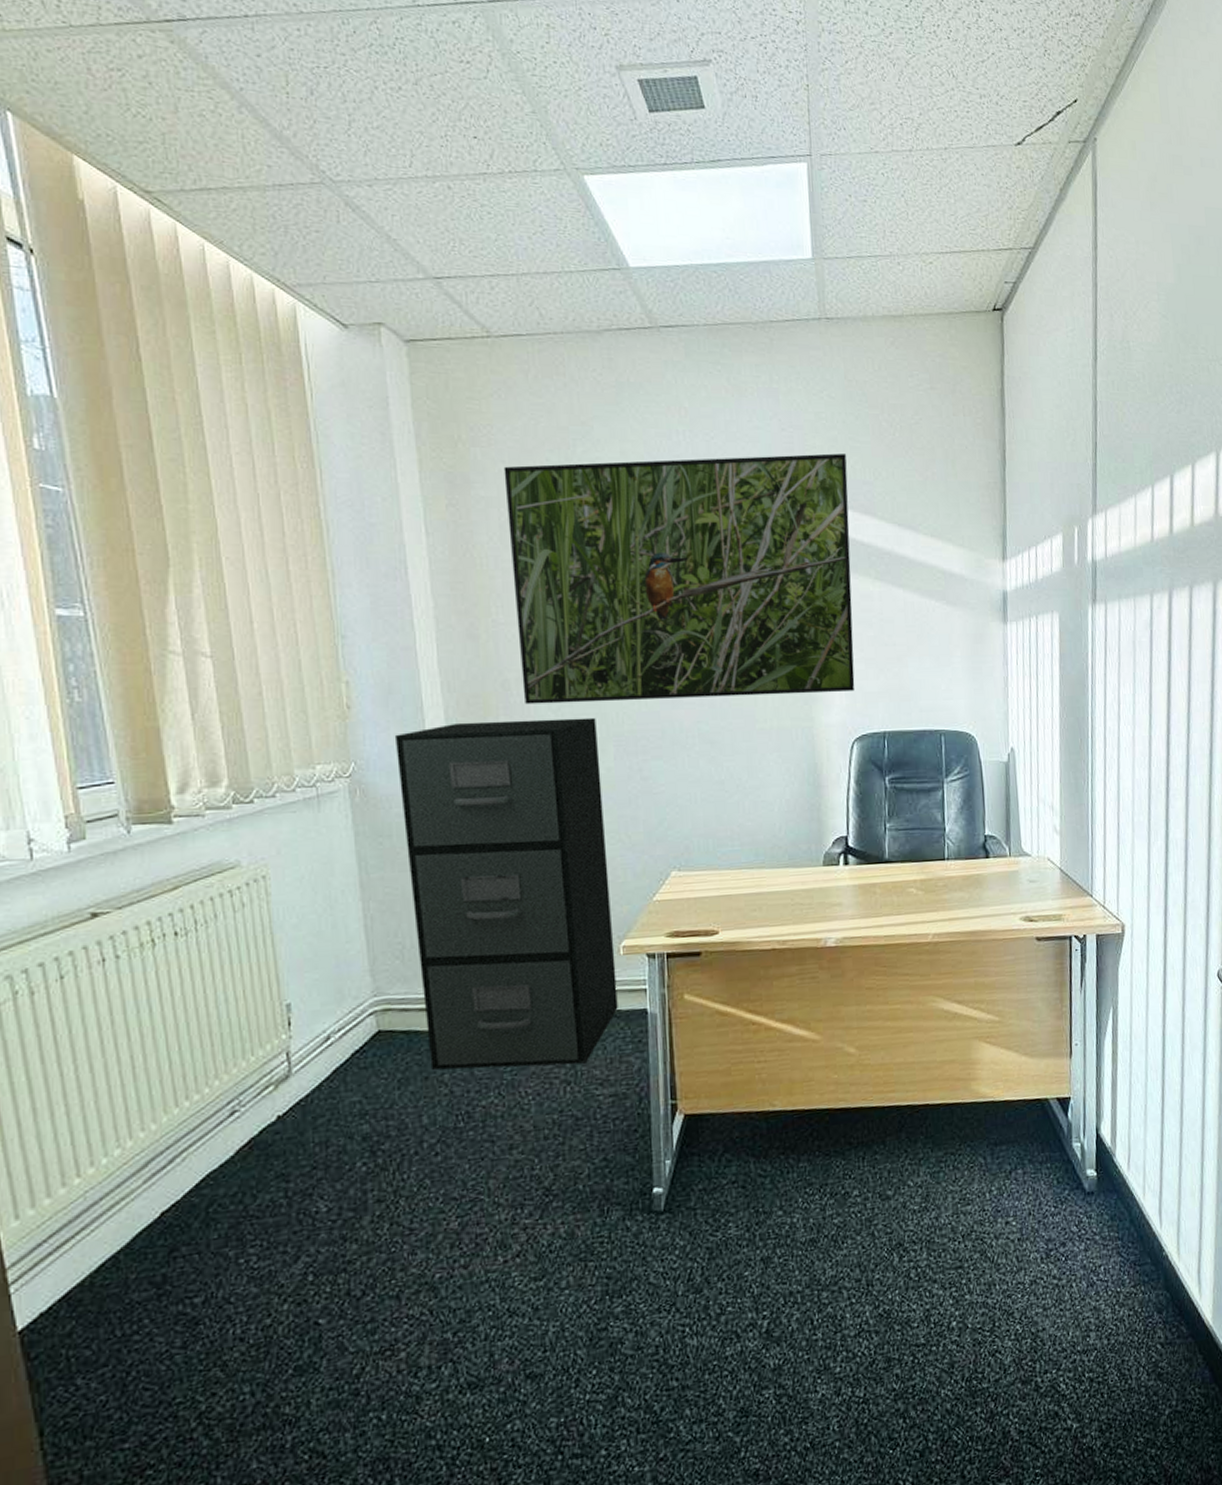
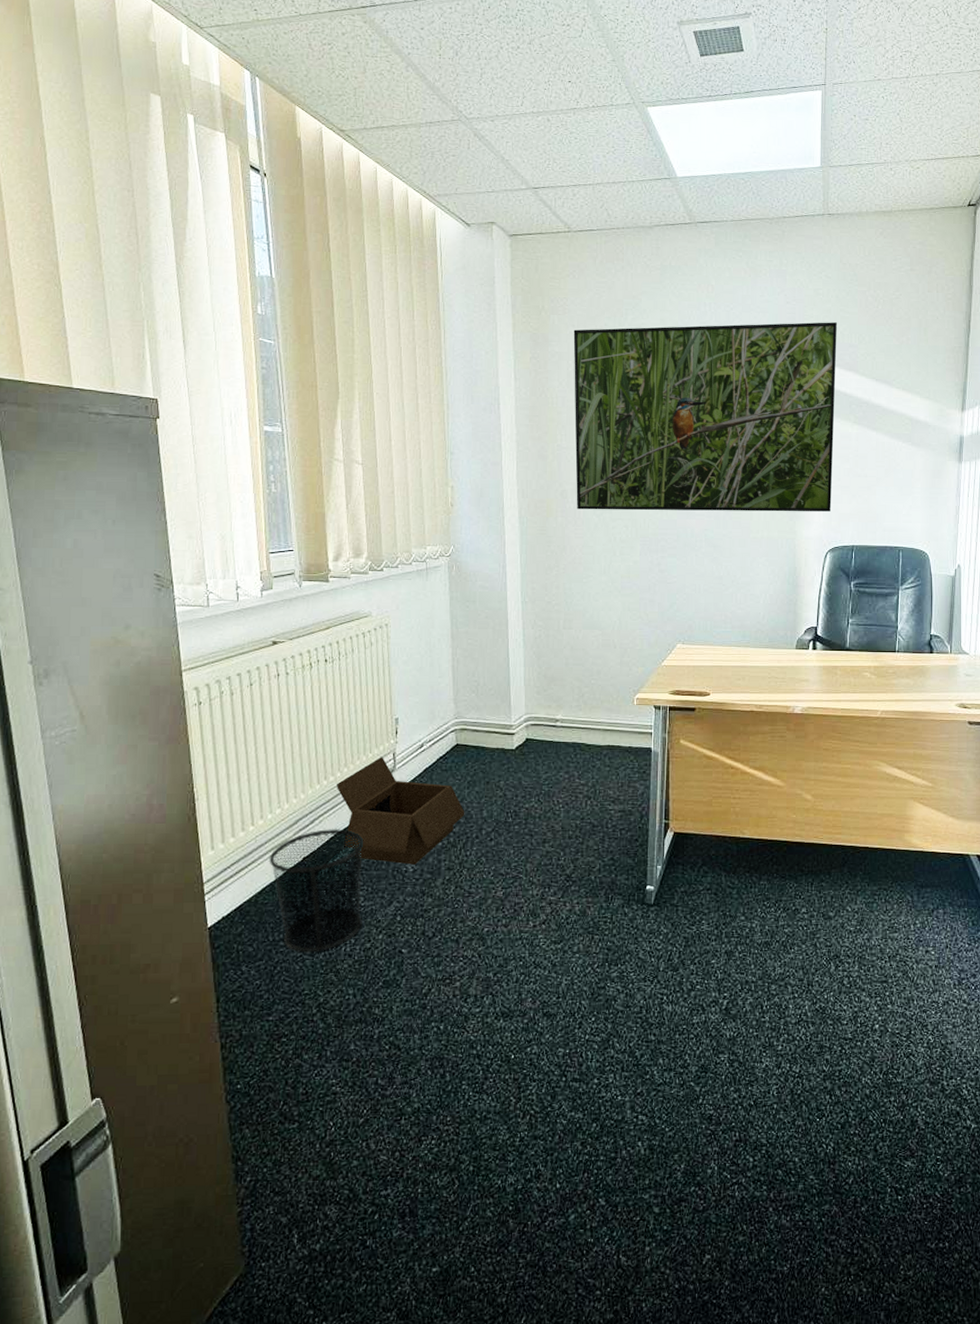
waste bin: none [107,1165,257,1346] -> present [269,828,364,953]
box: none [205,1059,397,1204] -> present [337,757,465,865]
filing cabinet: present [394,717,618,1070] -> none [482,520,630,784]

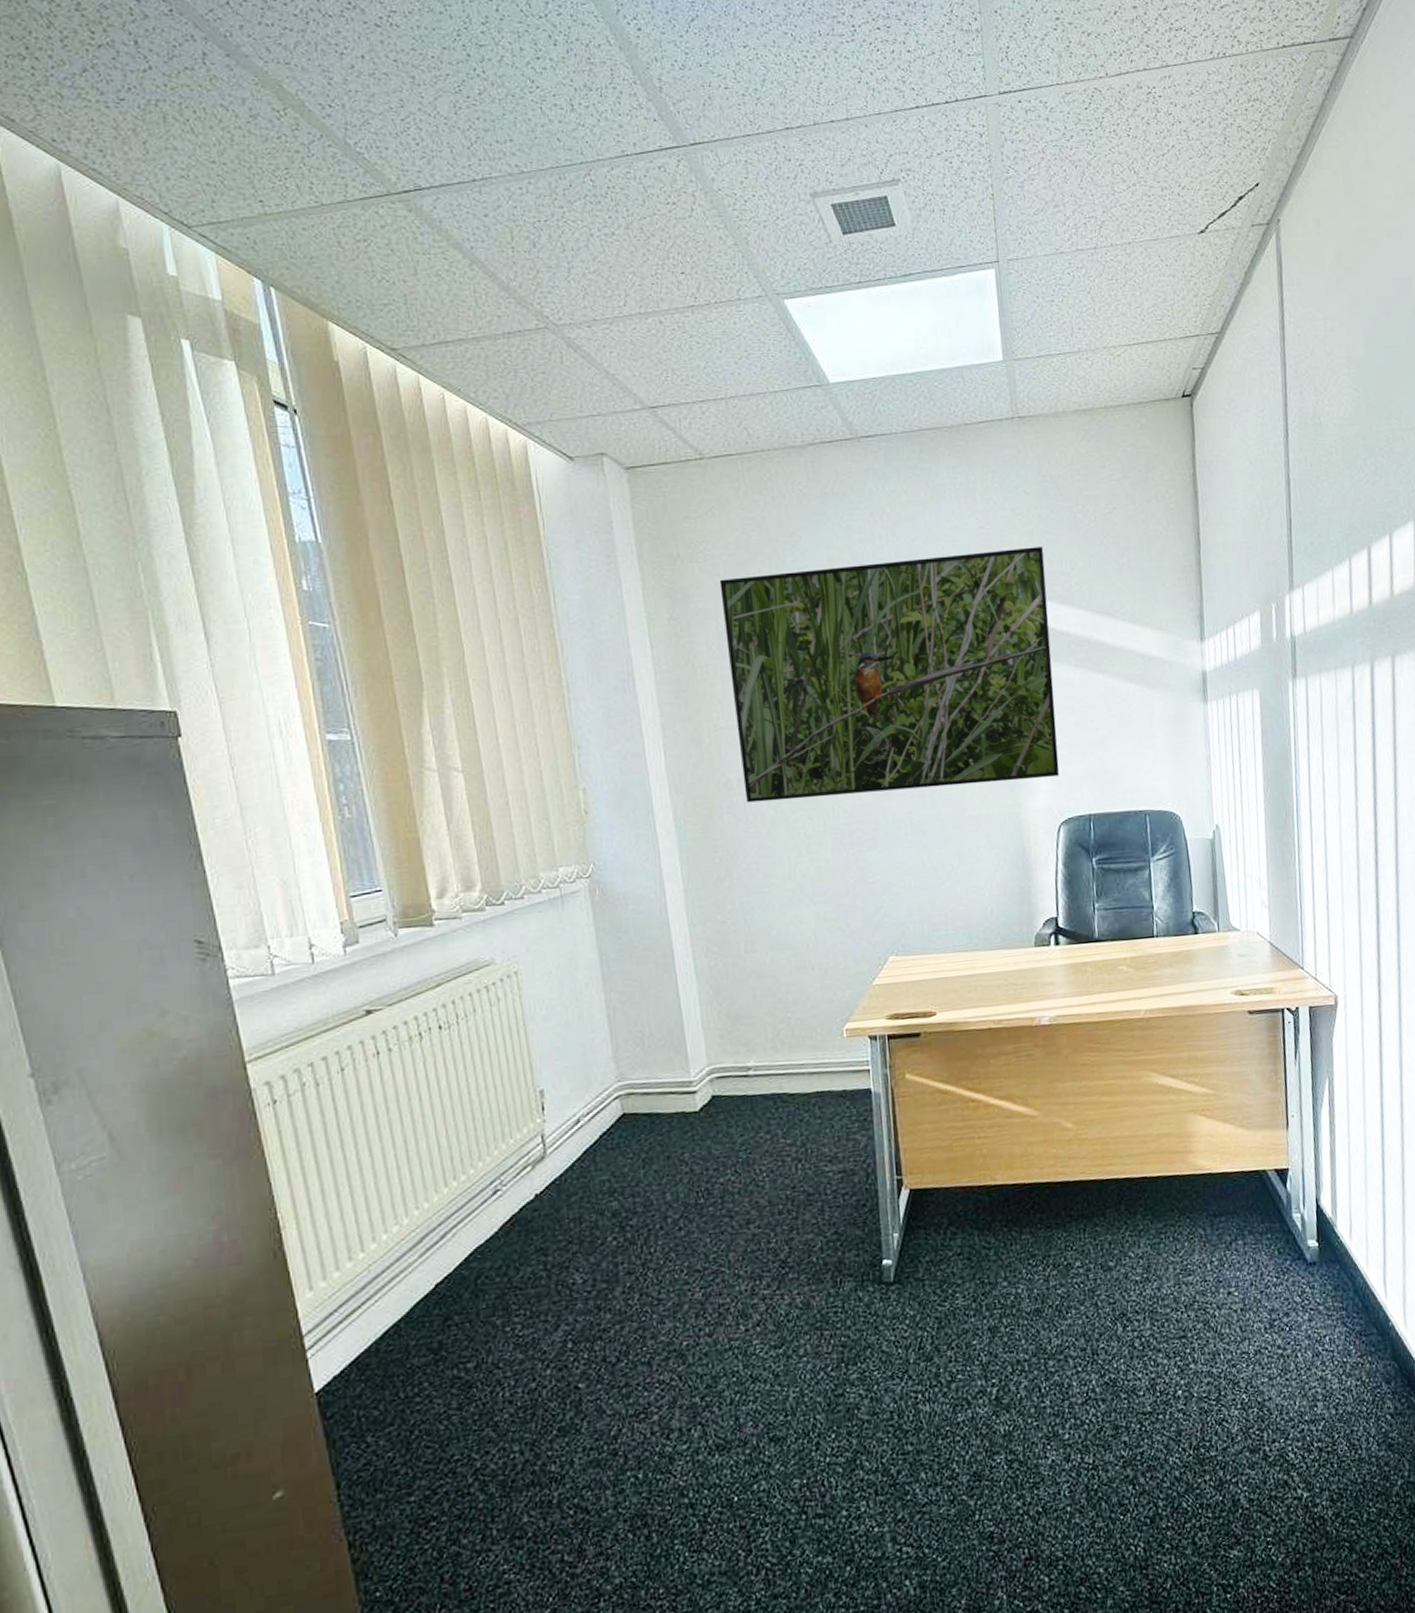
waste bin: present [269,828,364,953] -> none [389,1240,523,1408]
box: present [337,757,465,865] -> none [471,1142,643,1276]

